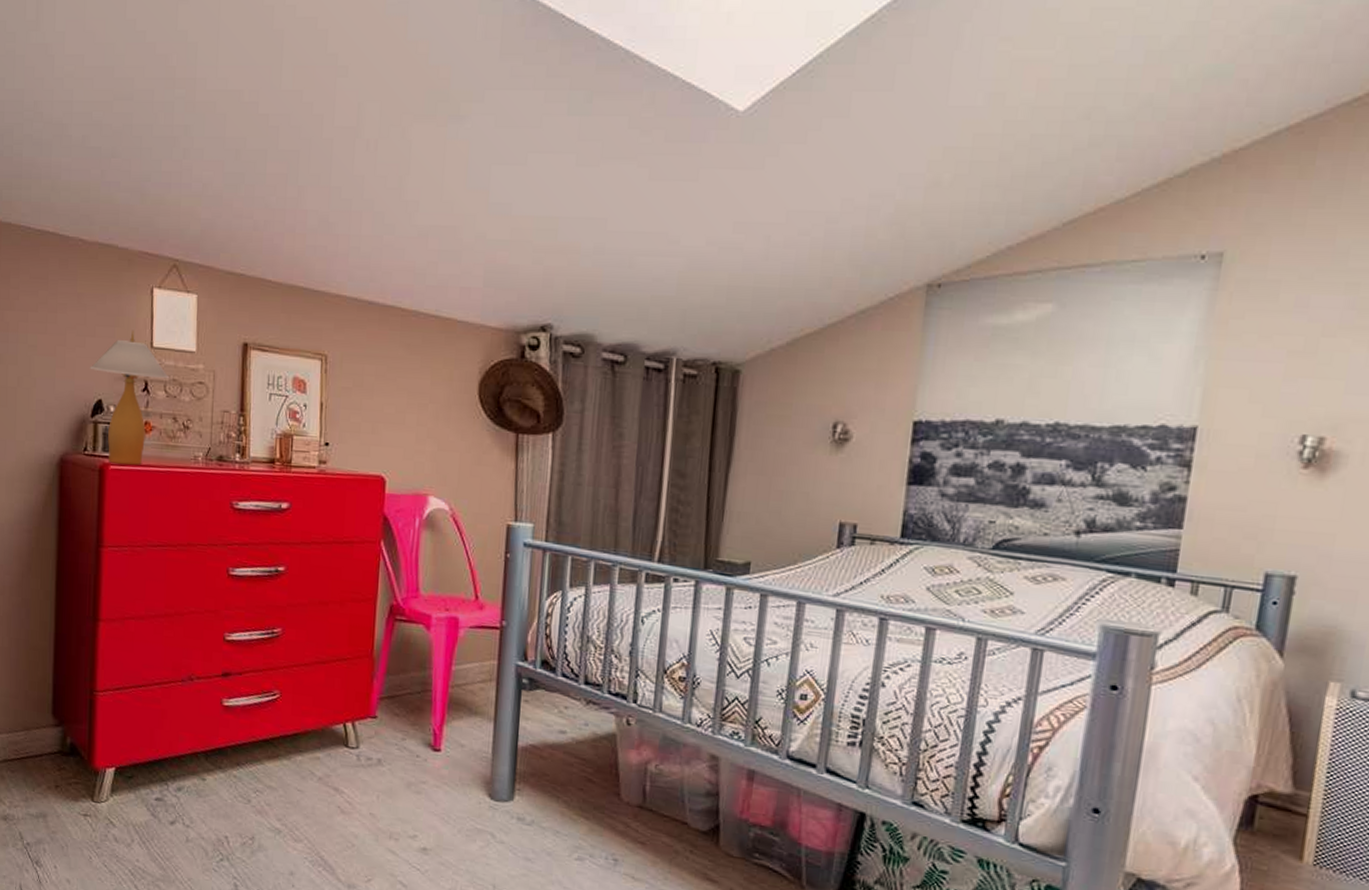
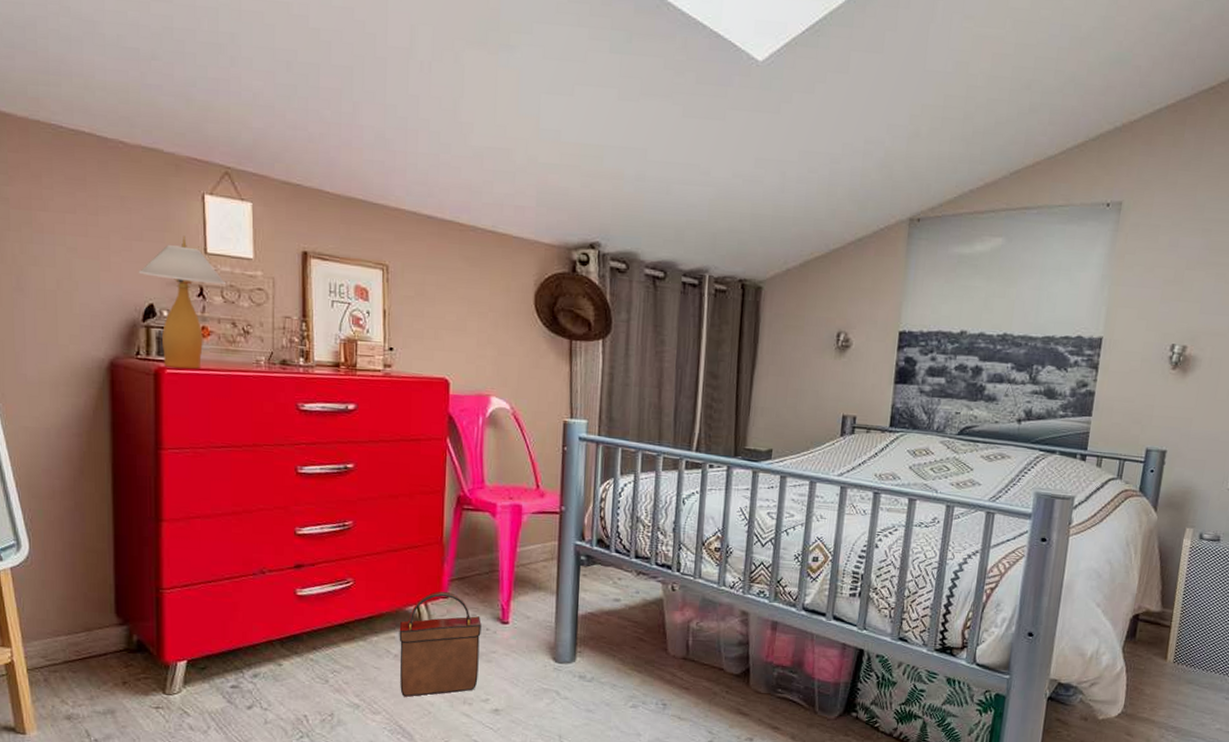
handbag: none [323,710,411,826] -> present [399,591,482,697]

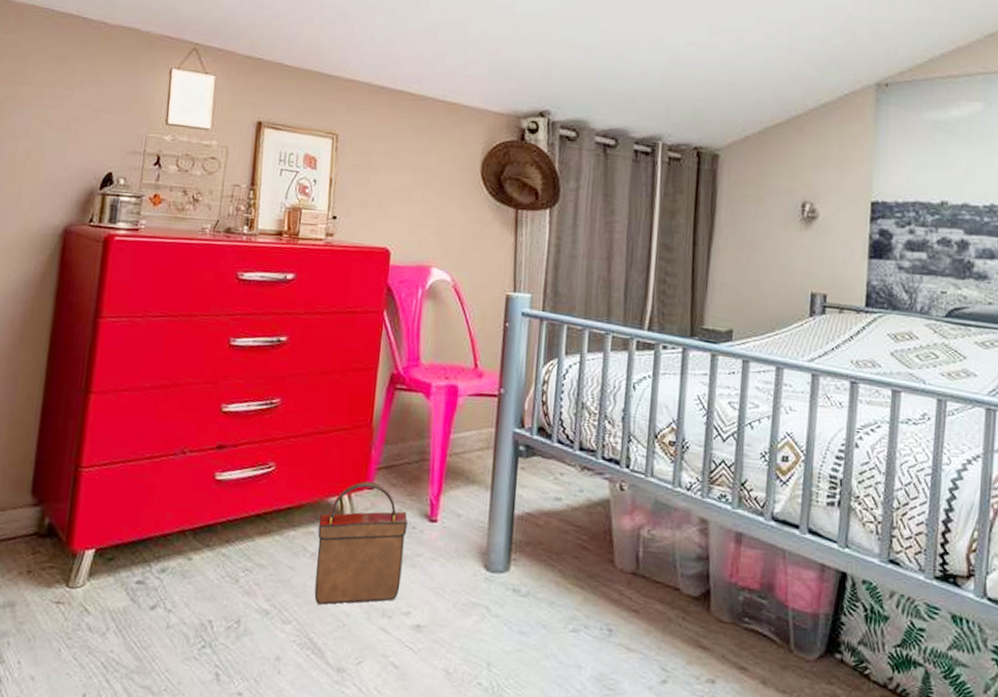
table lamp: present [138,235,227,370] -> none [102,107,183,237]

